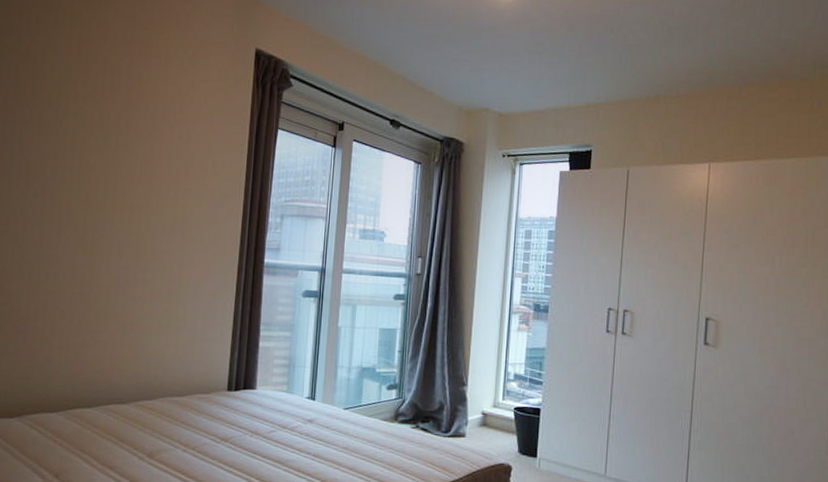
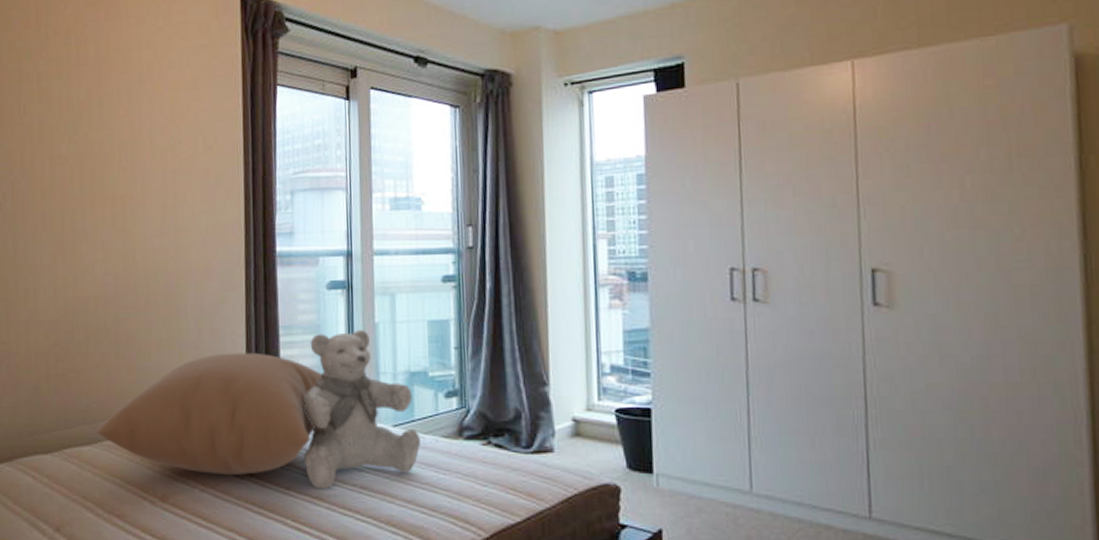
cushion: none [98,341,292,440] -> present [96,352,323,476]
teddy bear: none [270,330,365,456] -> present [303,329,420,490]

